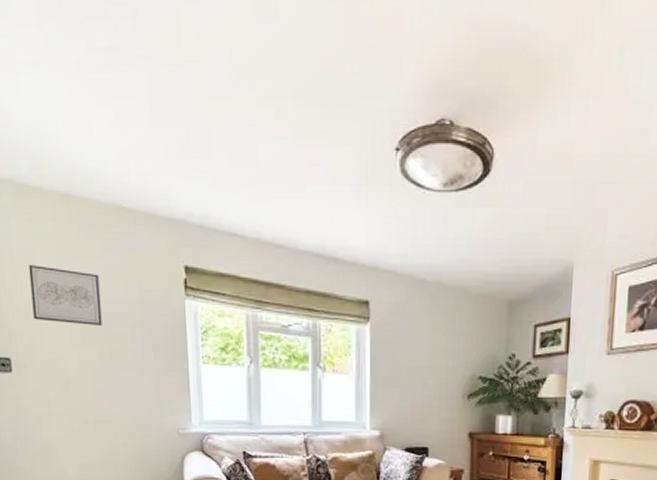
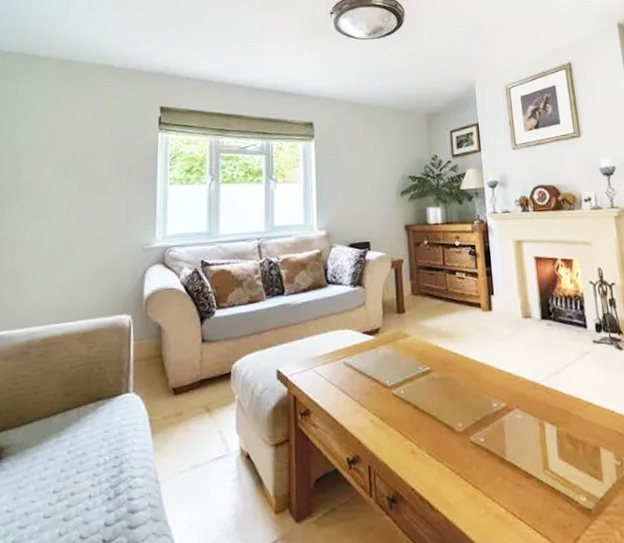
wall art: present [28,264,102,325] -> none [24,114,86,161]

